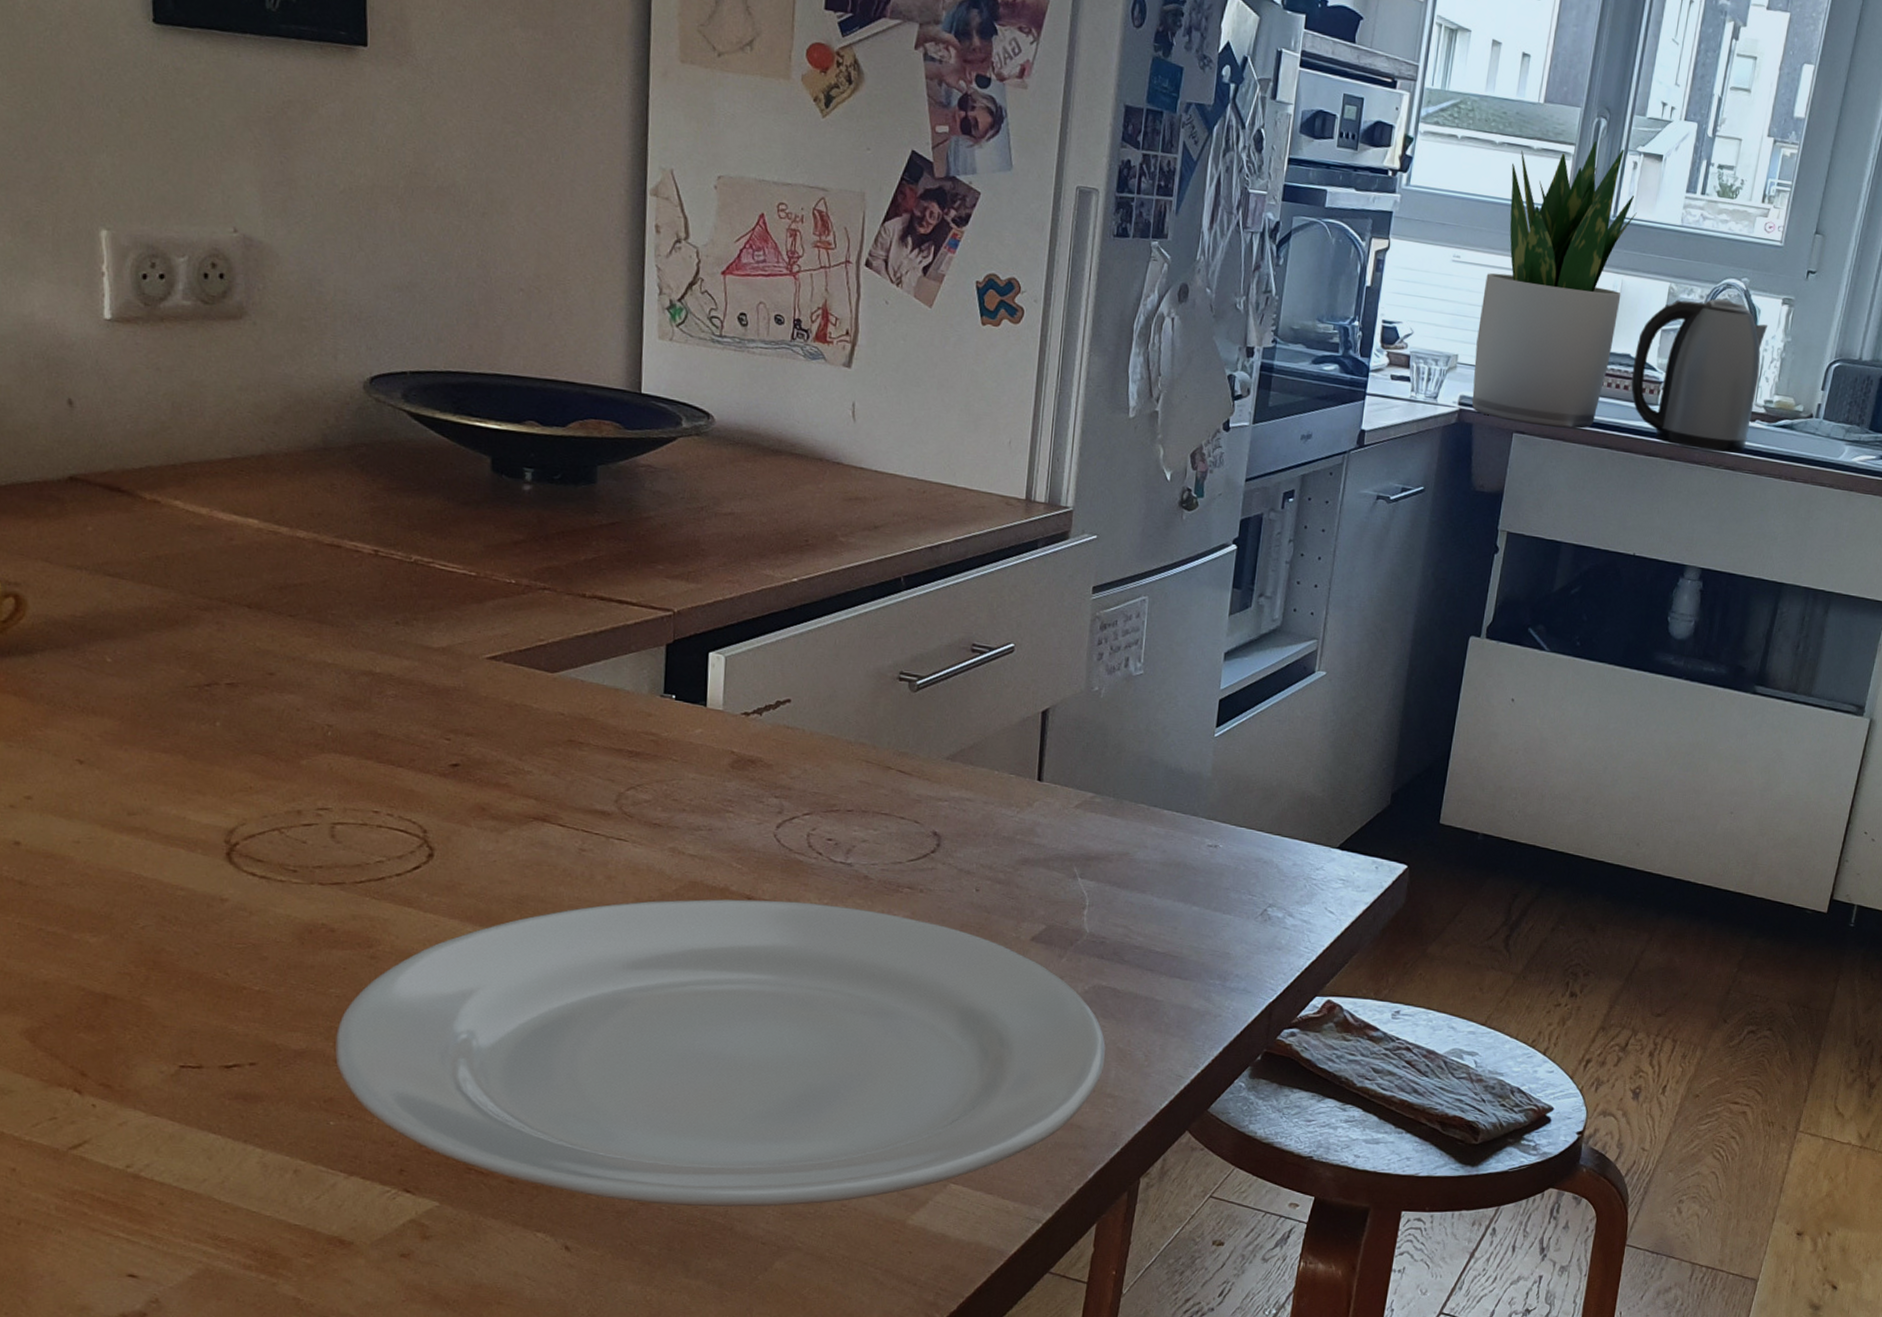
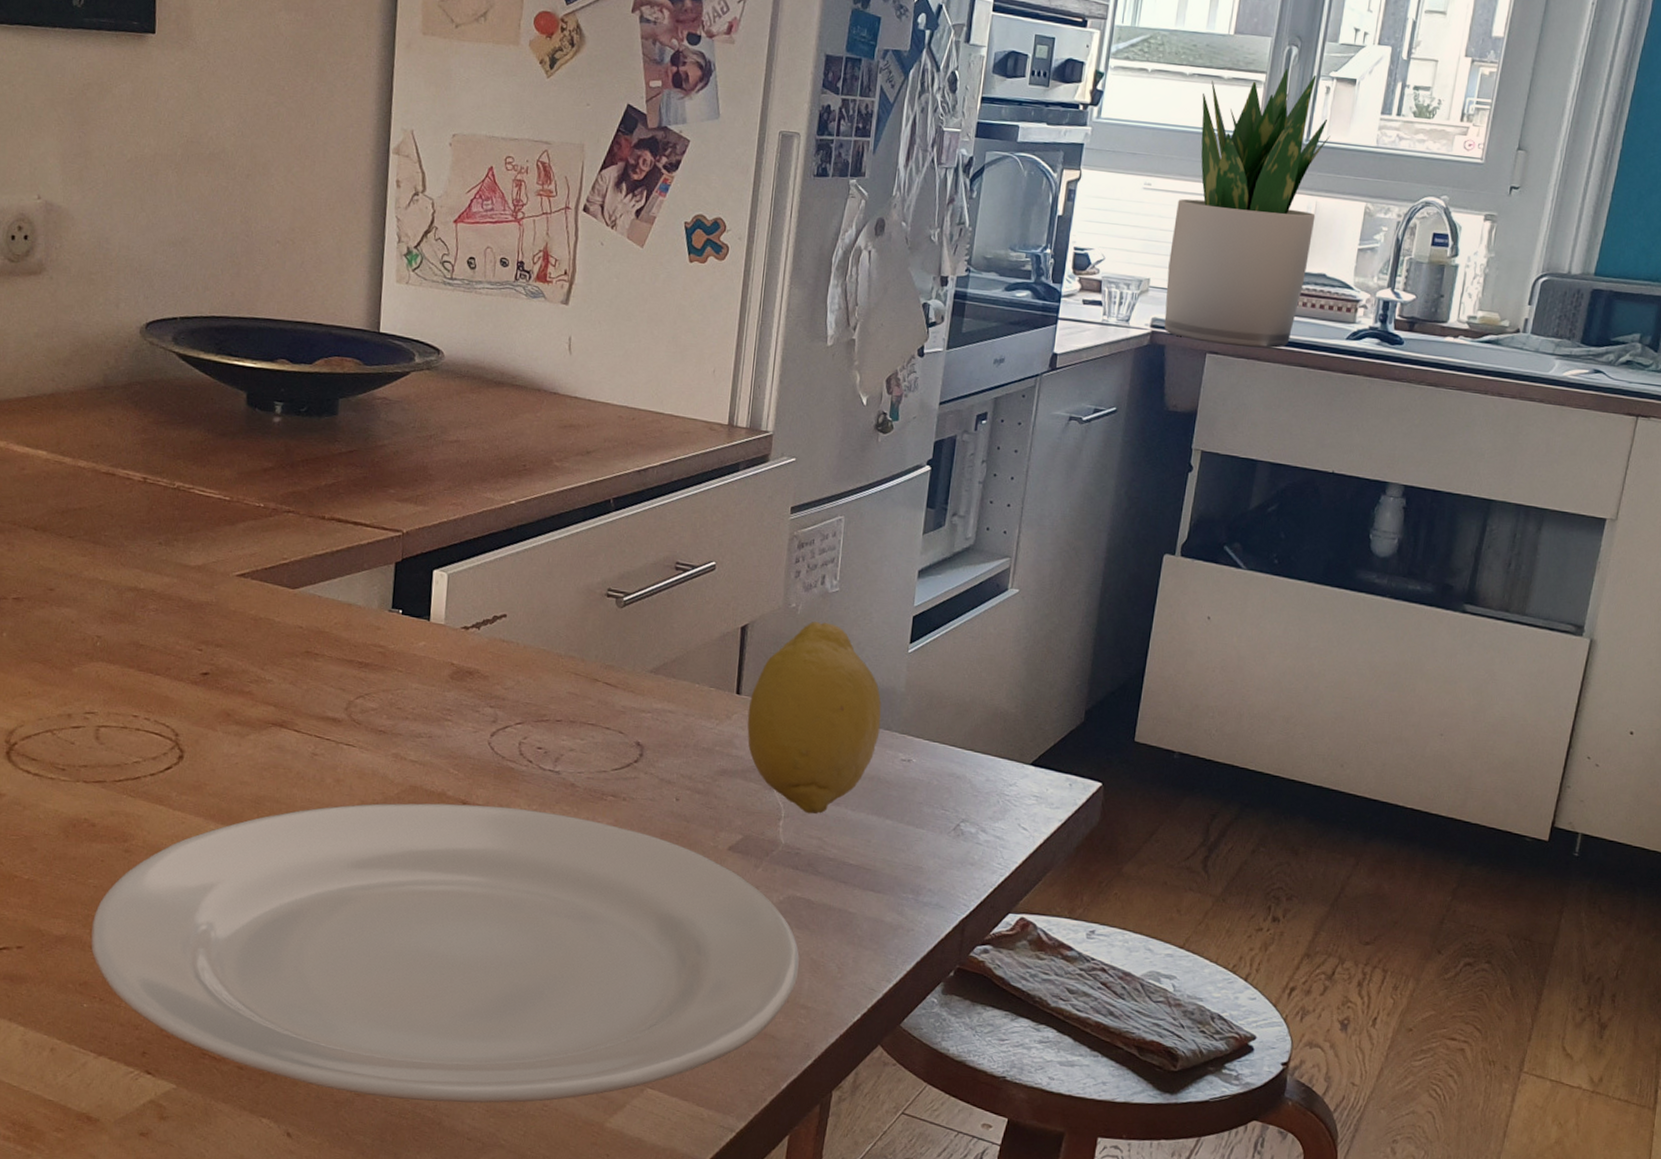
fruit: none [1049,705,1188,902] -> present [747,621,882,814]
kettle: present [1630,298,1768,454] -> none [1327,217,1470,370]

